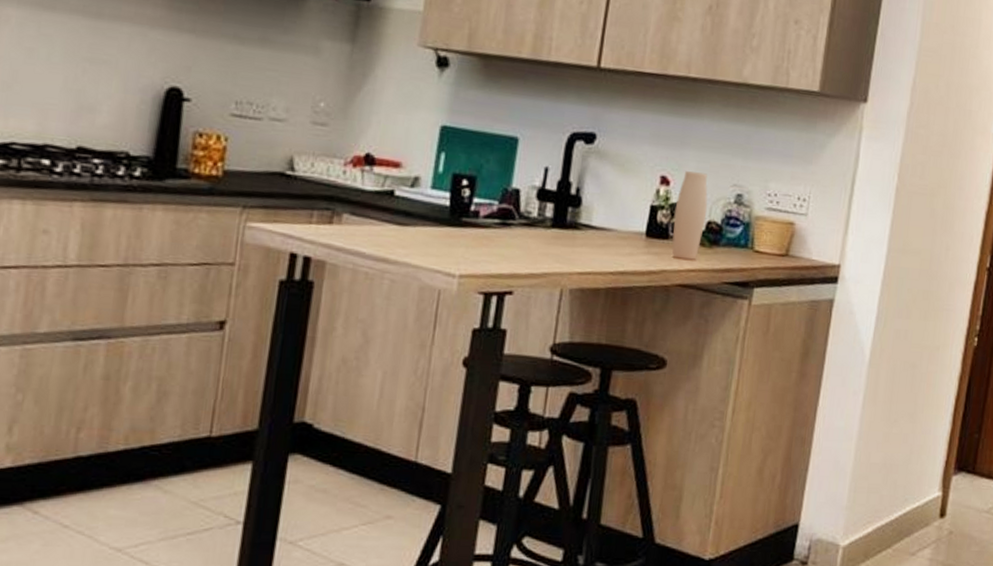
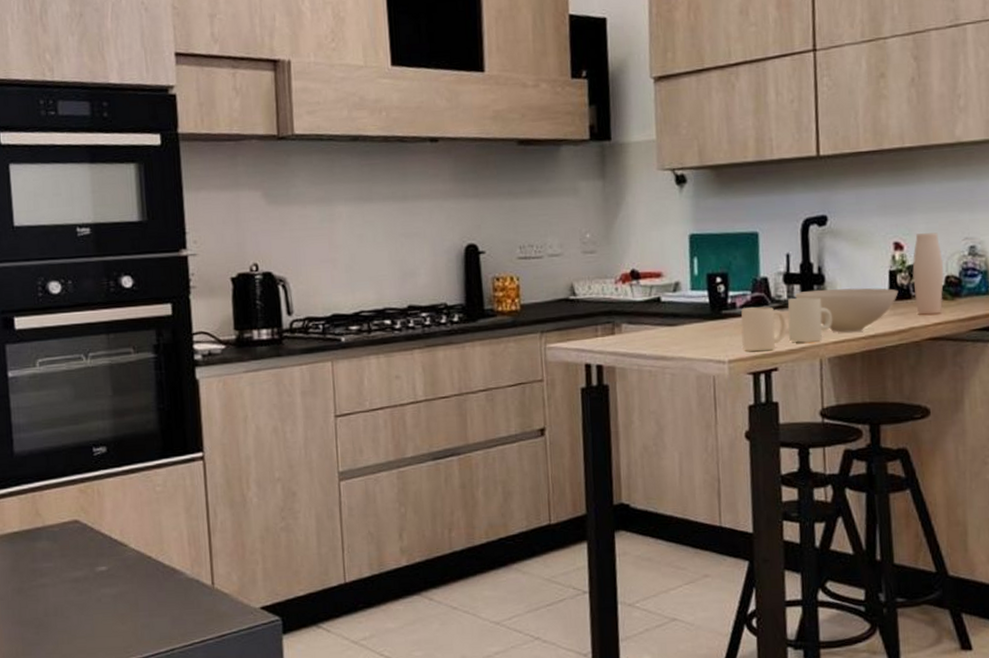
mug: none [478,219,532,272] -> present [741,306,786,352]
mug: none [530,217,582,270] -> present [787,297,832,343]
bowl: none [546,211,657,266] -> present [795,288,899,333]

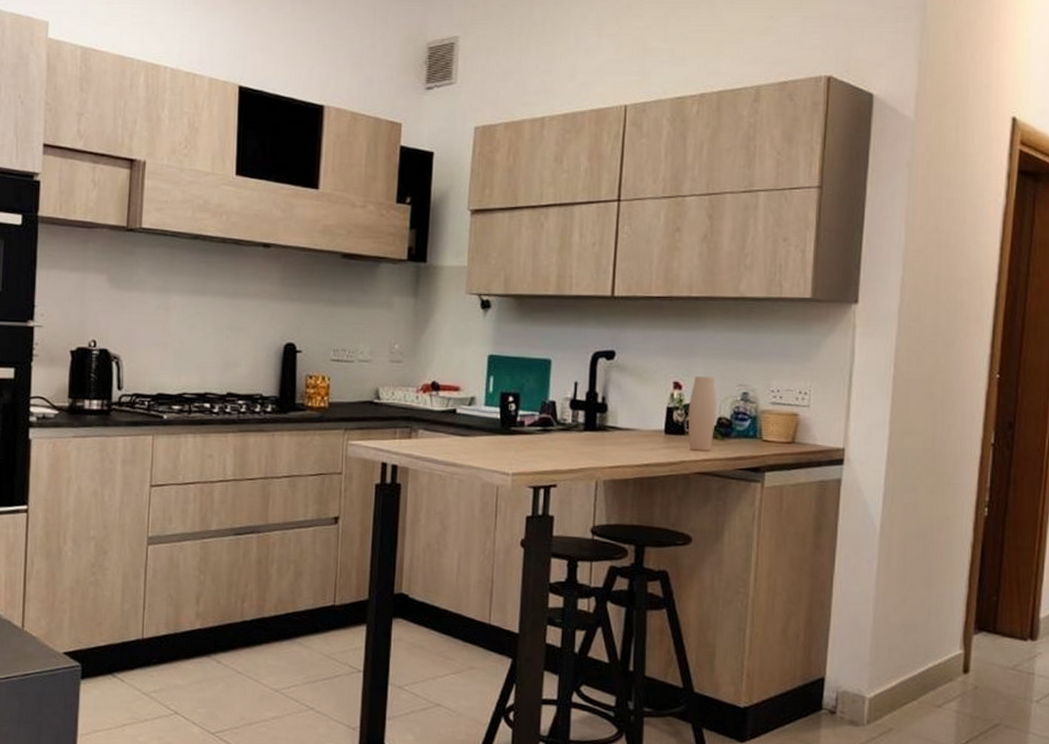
mug: present [741,306,786,352] -> none [526,427,568,469]
mug: present [787,297,832,343] -> none [569,423,611,465]
bowl: present [795,288,899,333] -> none [579,417,674,459]

